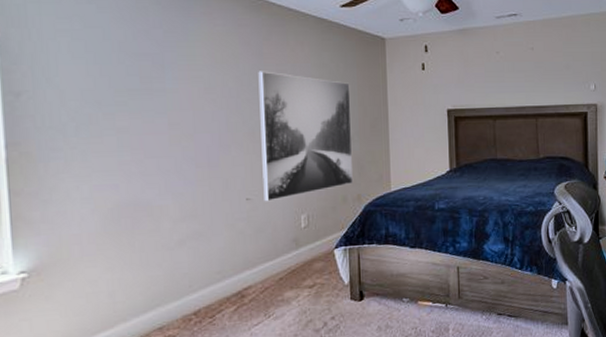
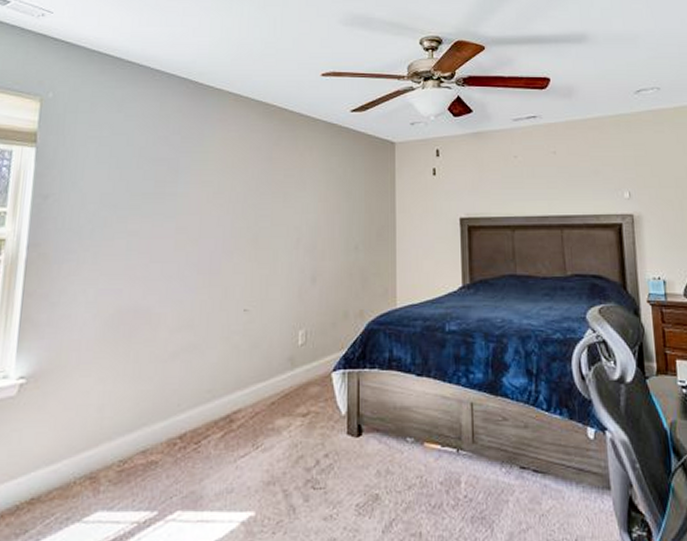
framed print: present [258,71,353,202] -> none [262,176,357,314]

